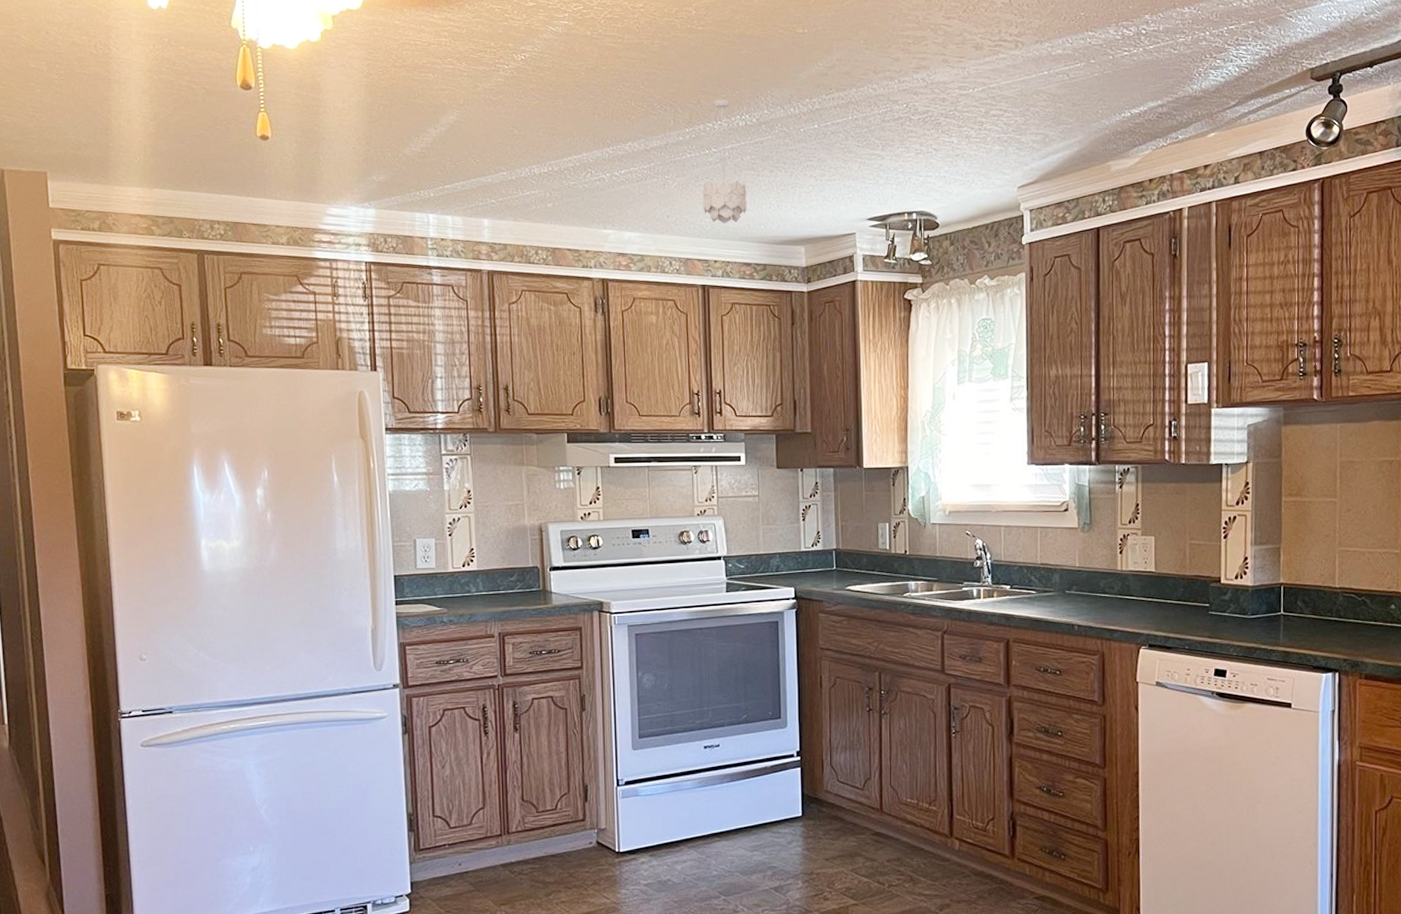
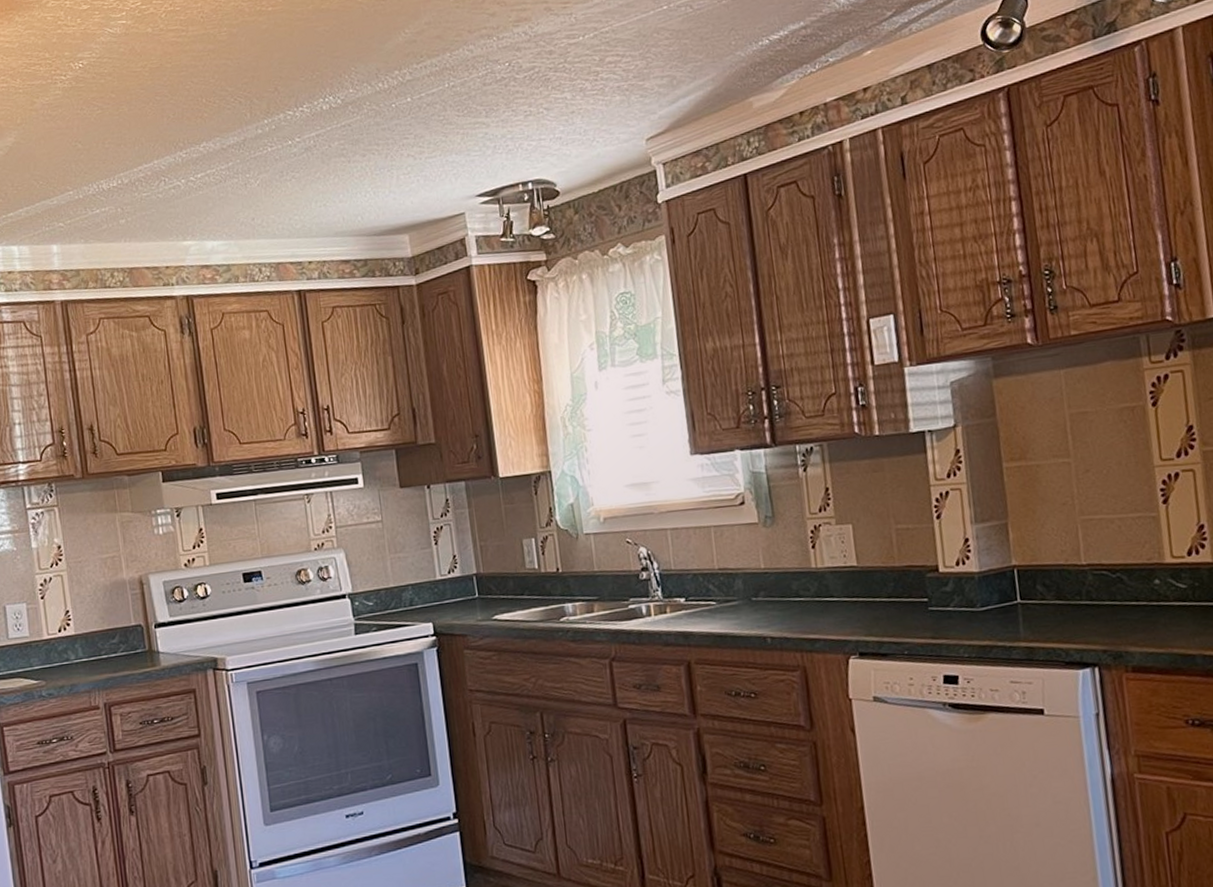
pendant light: present [702,99,747,224] -> none [288,82,340,220]

